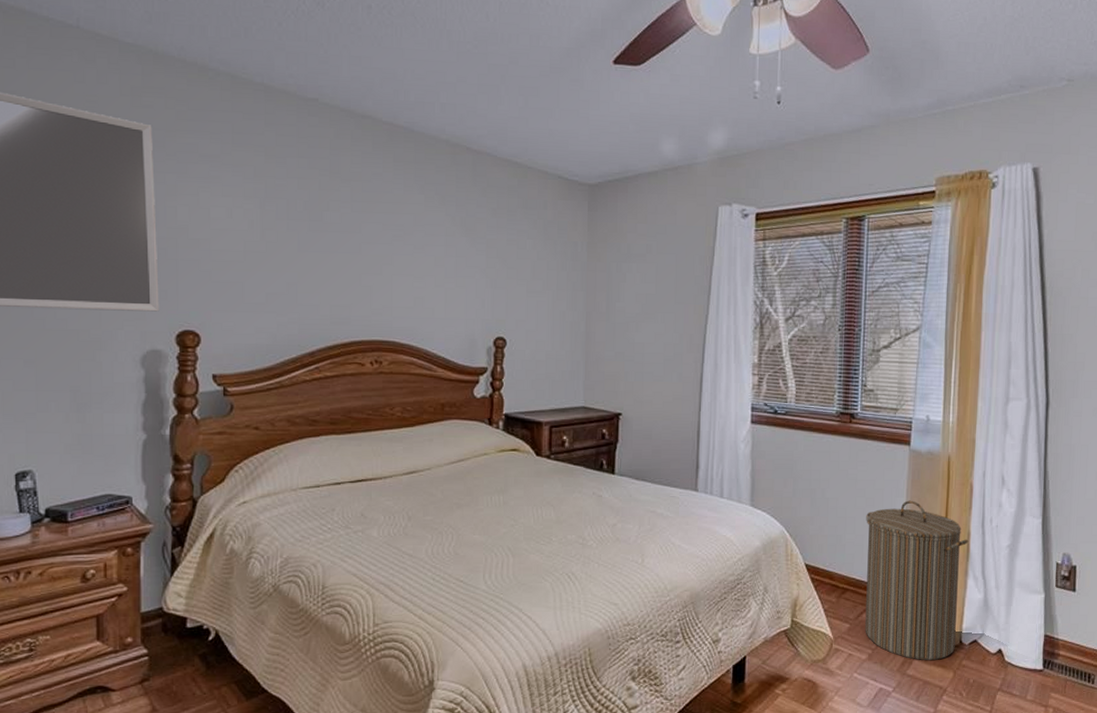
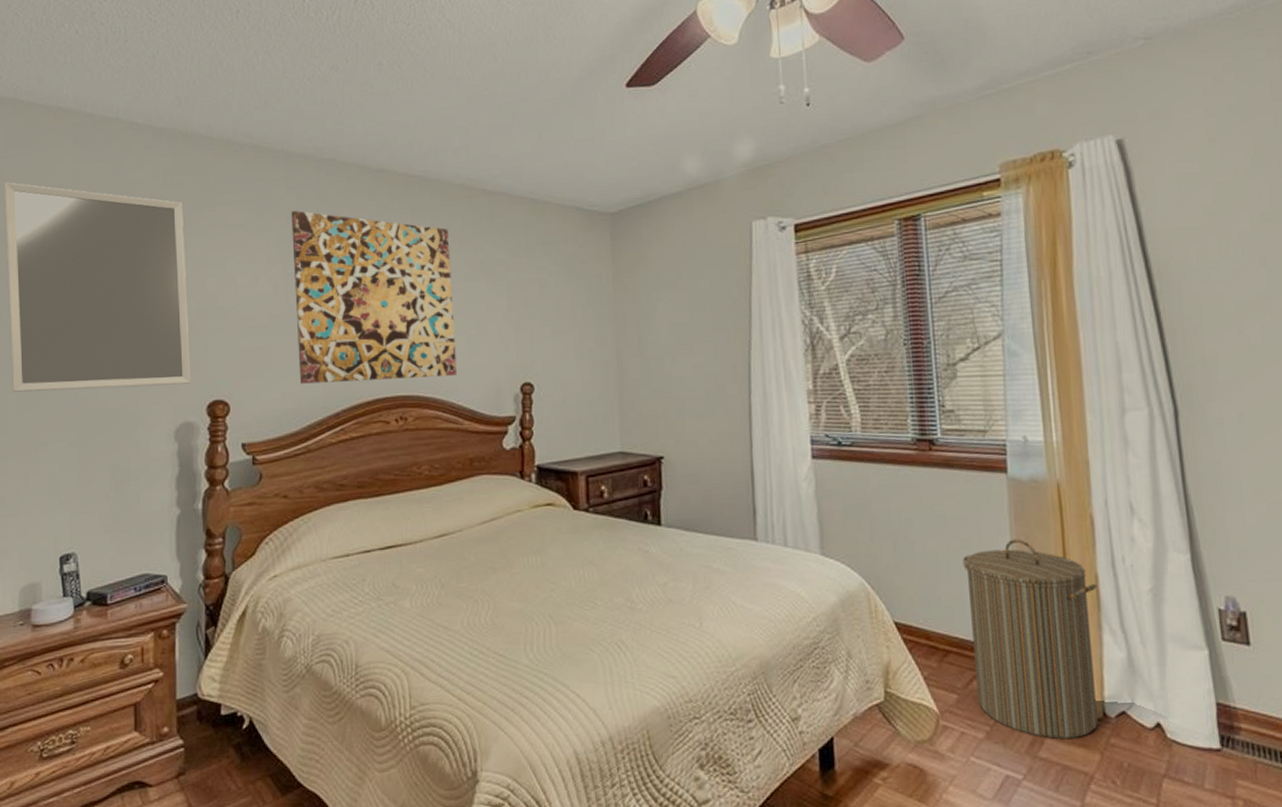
wall art: none [270,148,433,325] -> present [291,211,457,384]

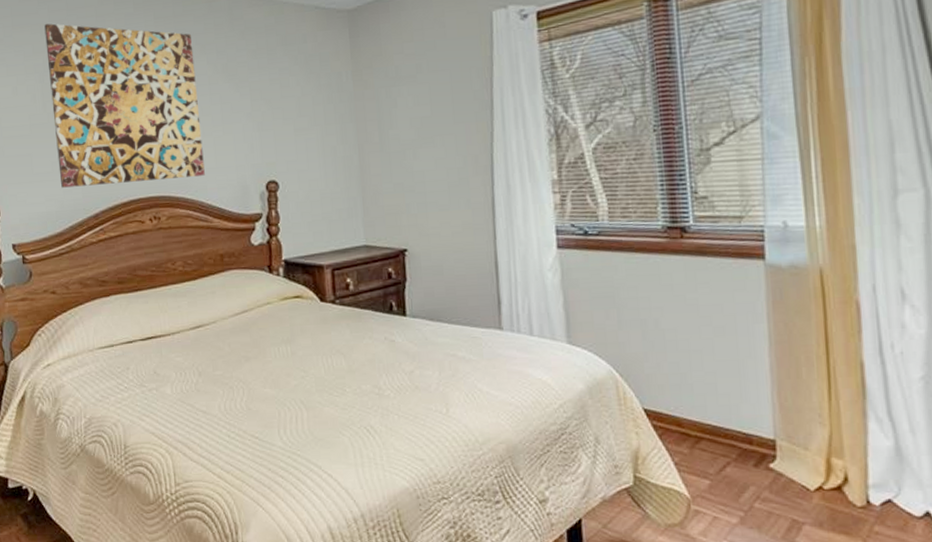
laundry hamper: present [962,539,1098,739] -> none [716,326,863,525]

